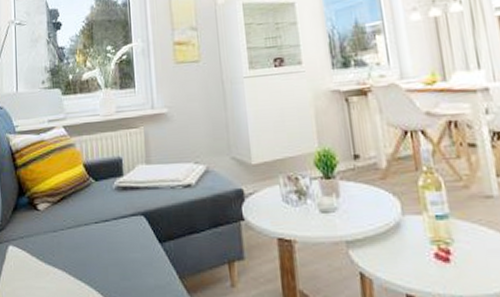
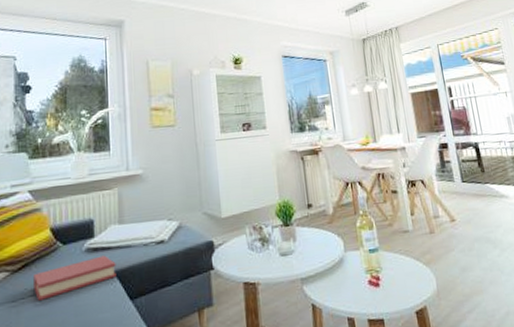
hardback book: none [71,195,145,233] -> present [33,255,117,301]

